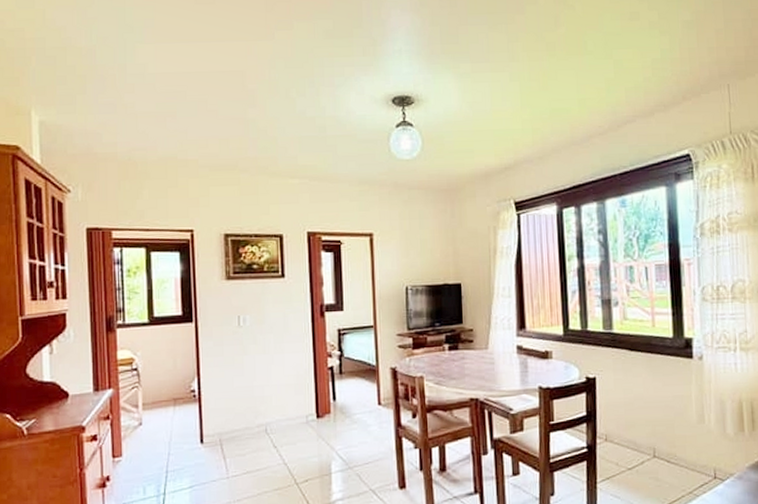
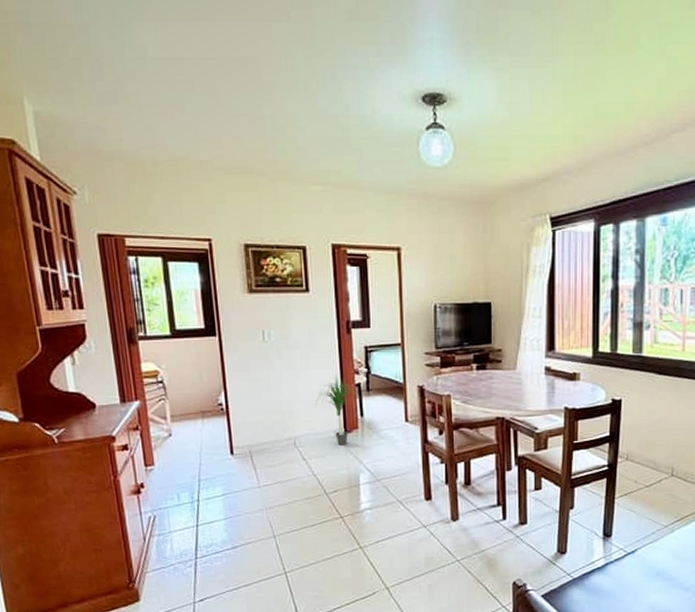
potted plant: none [288,358,333,431] -> present [315,374,361,445]

